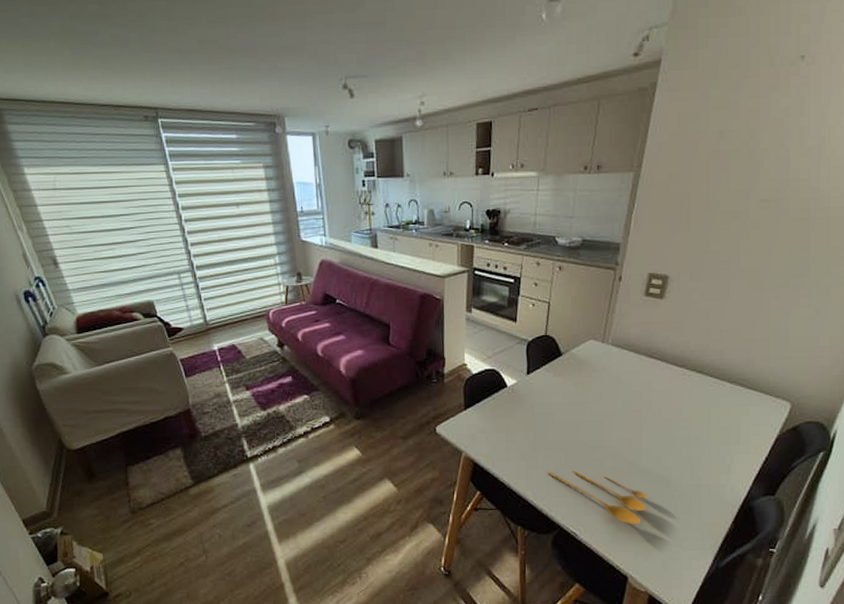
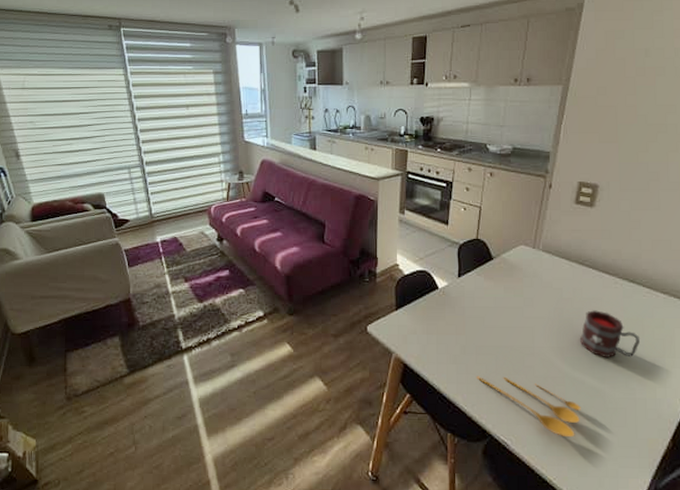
mug: none [648,402,707,448] -> present [580,310,641,359]

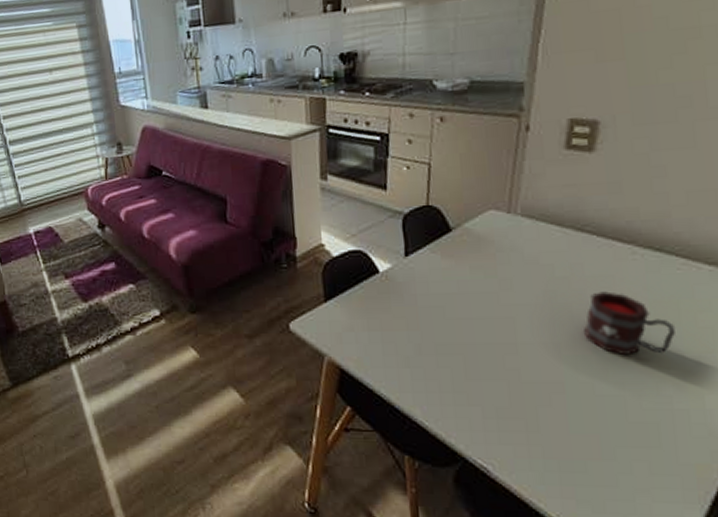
spoon: present [476,376,581,438] -> none [438,383,591,462]

